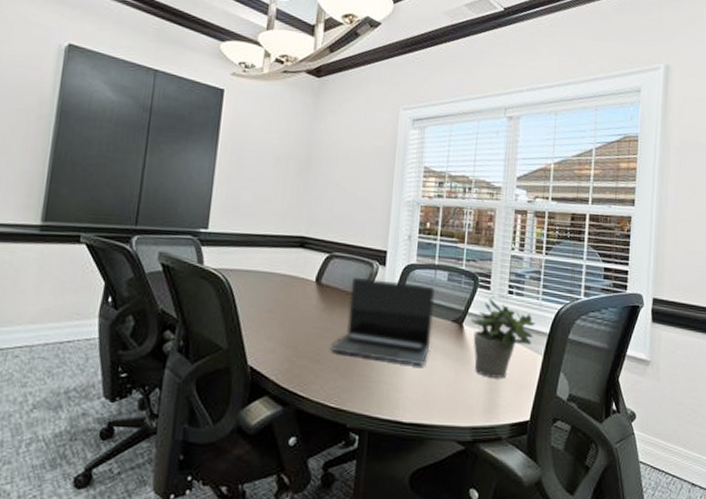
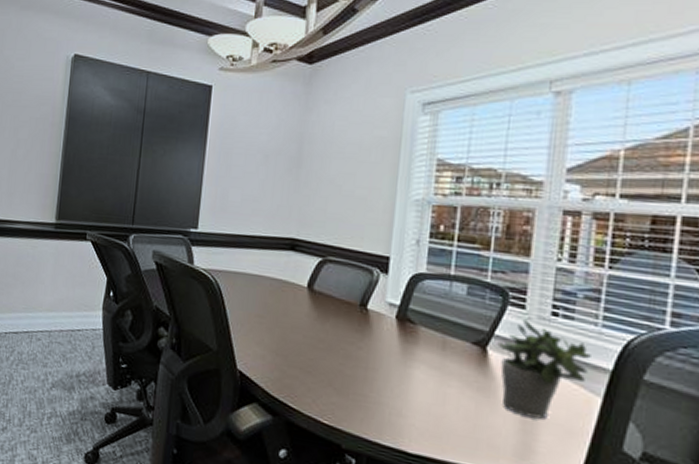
laptop: present [330,277,436,366] -> none [323,286,451,392]

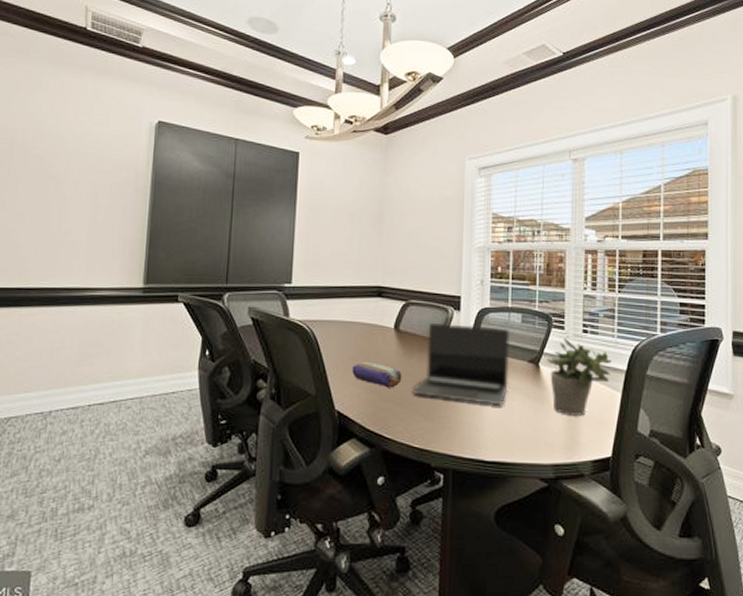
pencil case: none [257,320,314,354] -> present [352,361,402,388]
laptop: none [323,286,451,392] -> present [411,323,511,406]

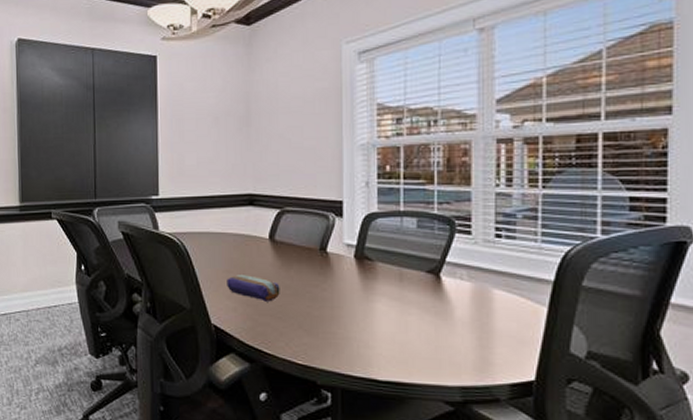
laptop: present [411,323,511,406] -> none [291,231,404,321]
potted plant: present [546,338,612,416] -> none [449,244,534,333]

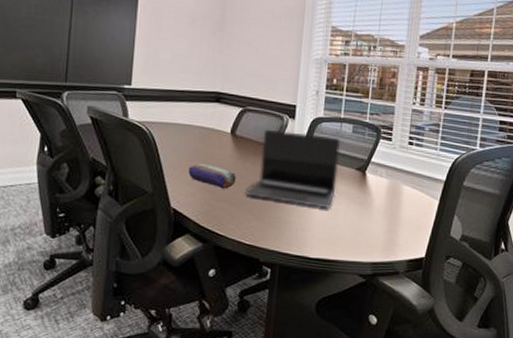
laptop: none [291,231,404,321] -> present [244,130,341,209]

